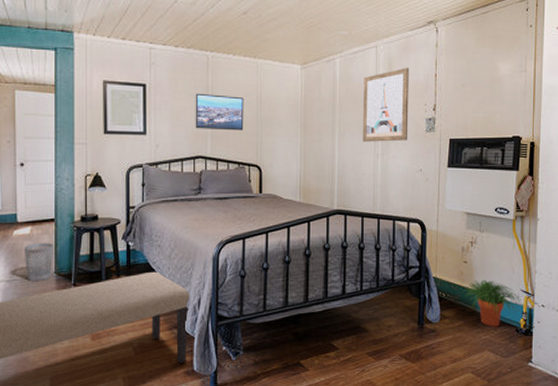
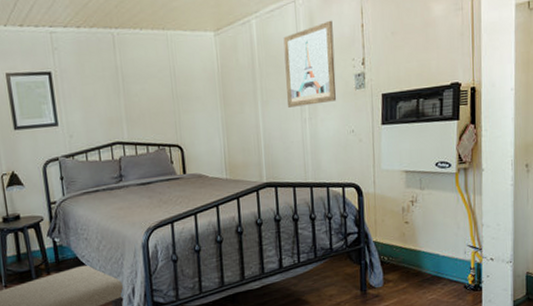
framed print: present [195,93,244,131] -> none [104,74,160,114]
potted plant: present [463,279,521,327] -> none [405,238,469,286]

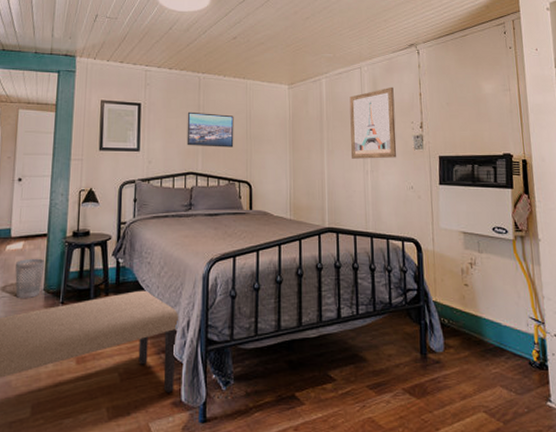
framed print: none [104,74,160,114] -> present [187,111,234,148]

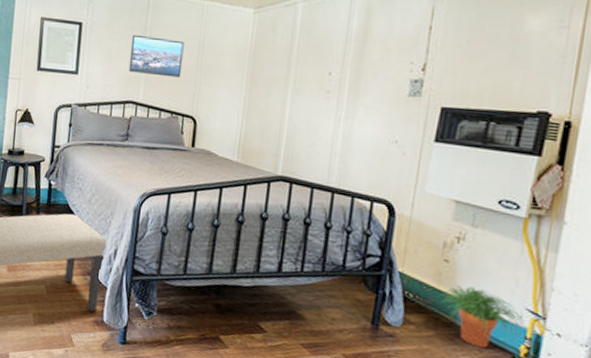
wall art: present [349,86,397,159] -> none [321,16,394,105]
potted plant: none [466,305,532,359] -> present [438,285,525,349]

